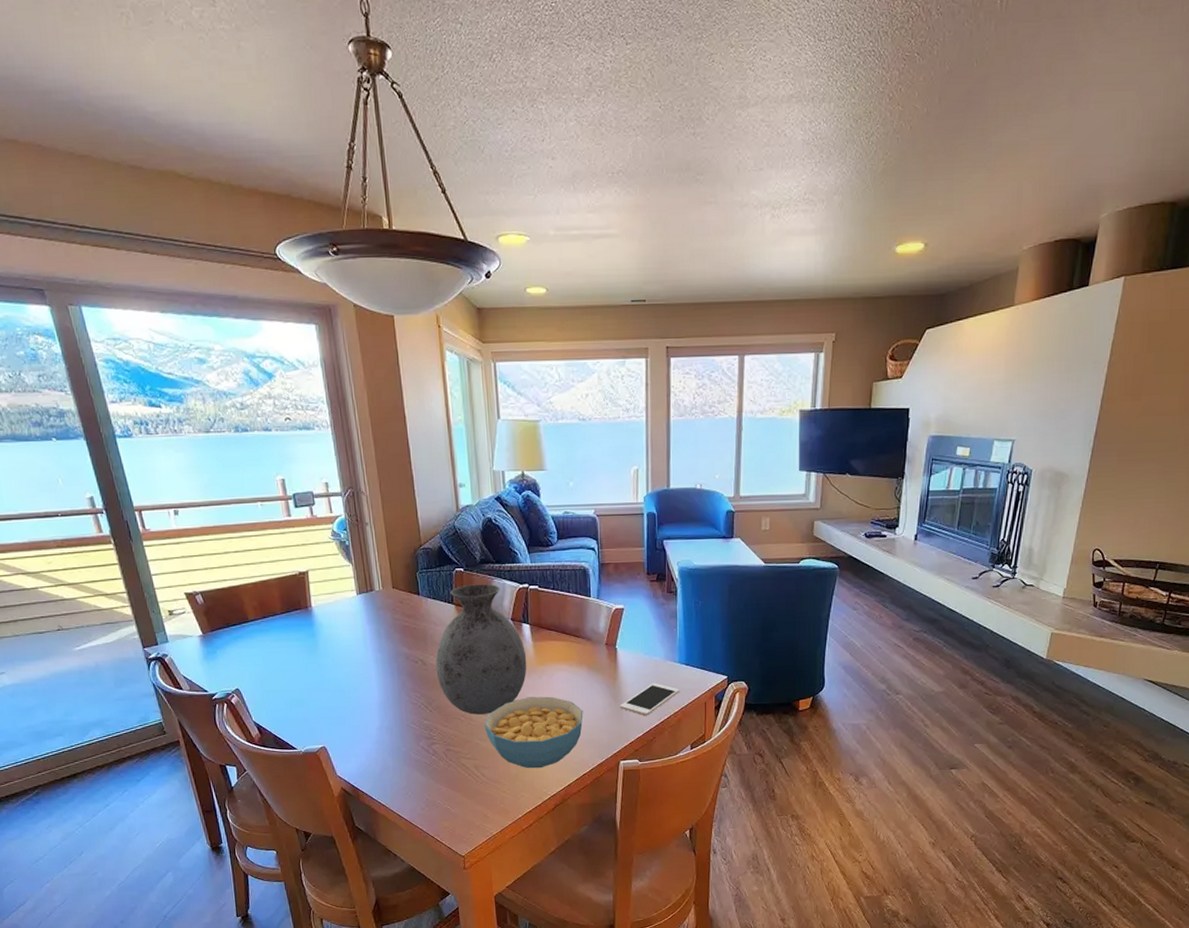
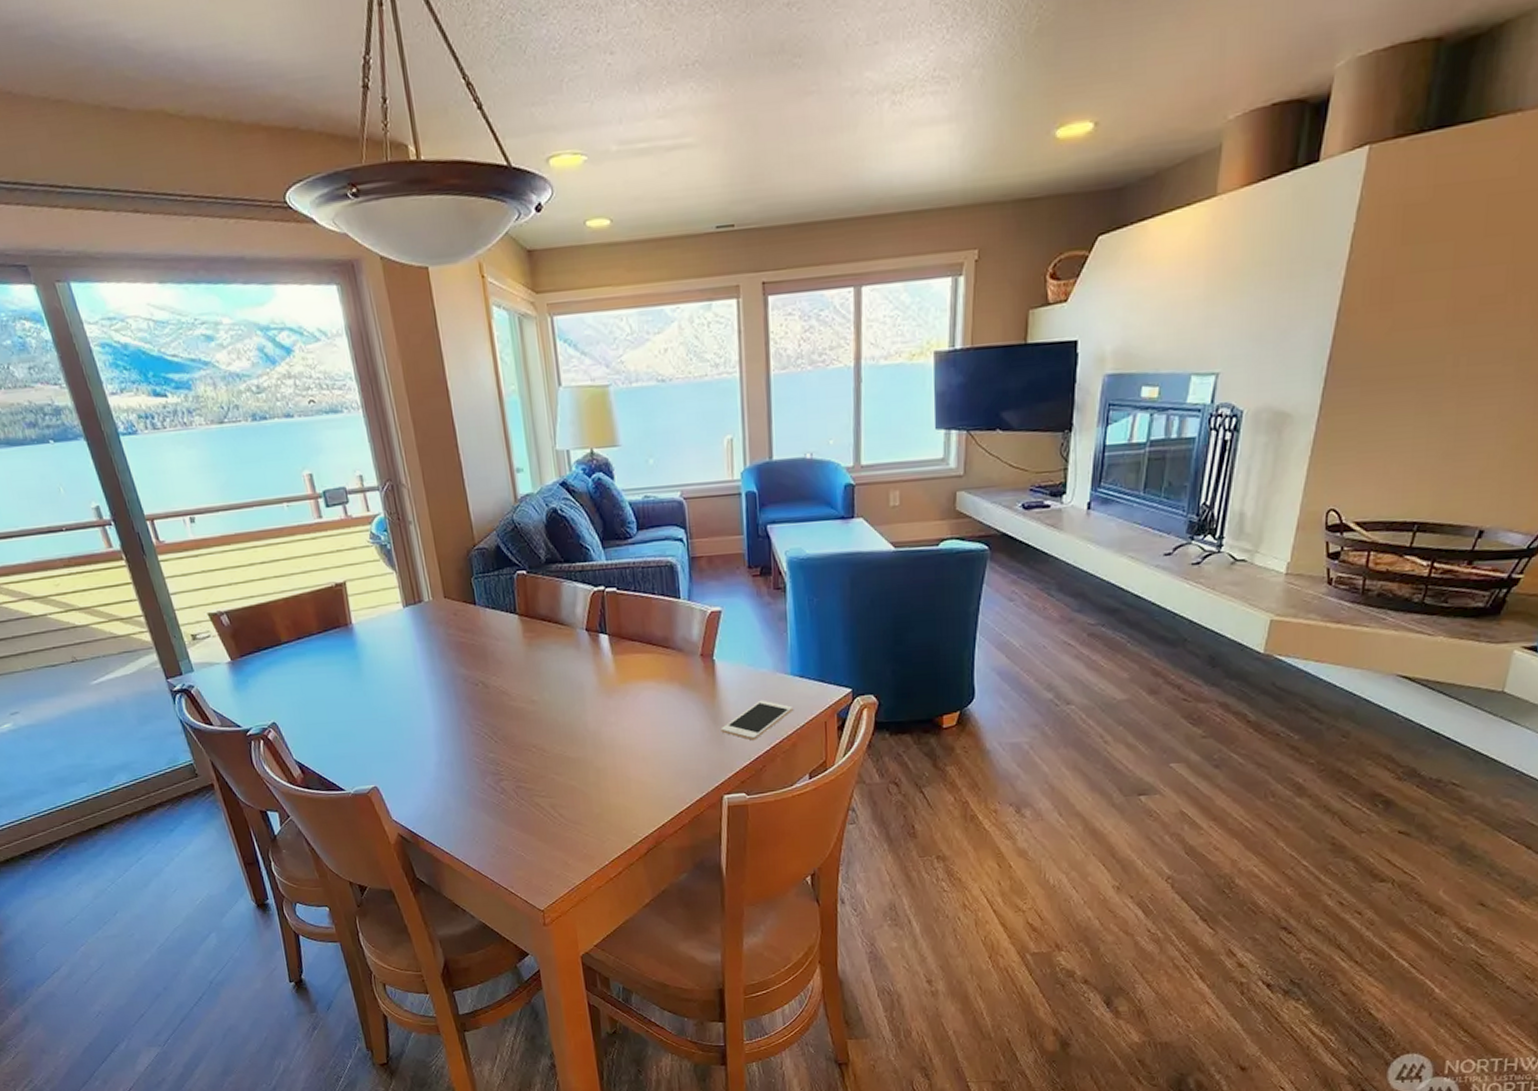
vase: present [435,584,527,715] -> none [498,588,608,745]
cereal bowl: present [484,696,583,769] -> none [559,720,677,807]

